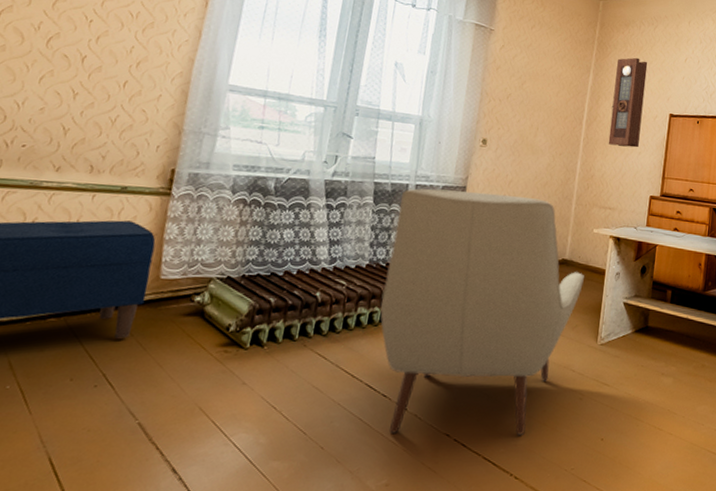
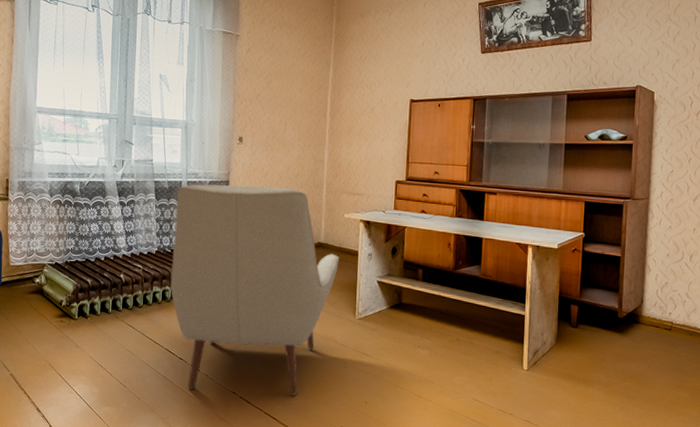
pendulum clock: present [608,57,648,148] -> none [352,46,385,135]

